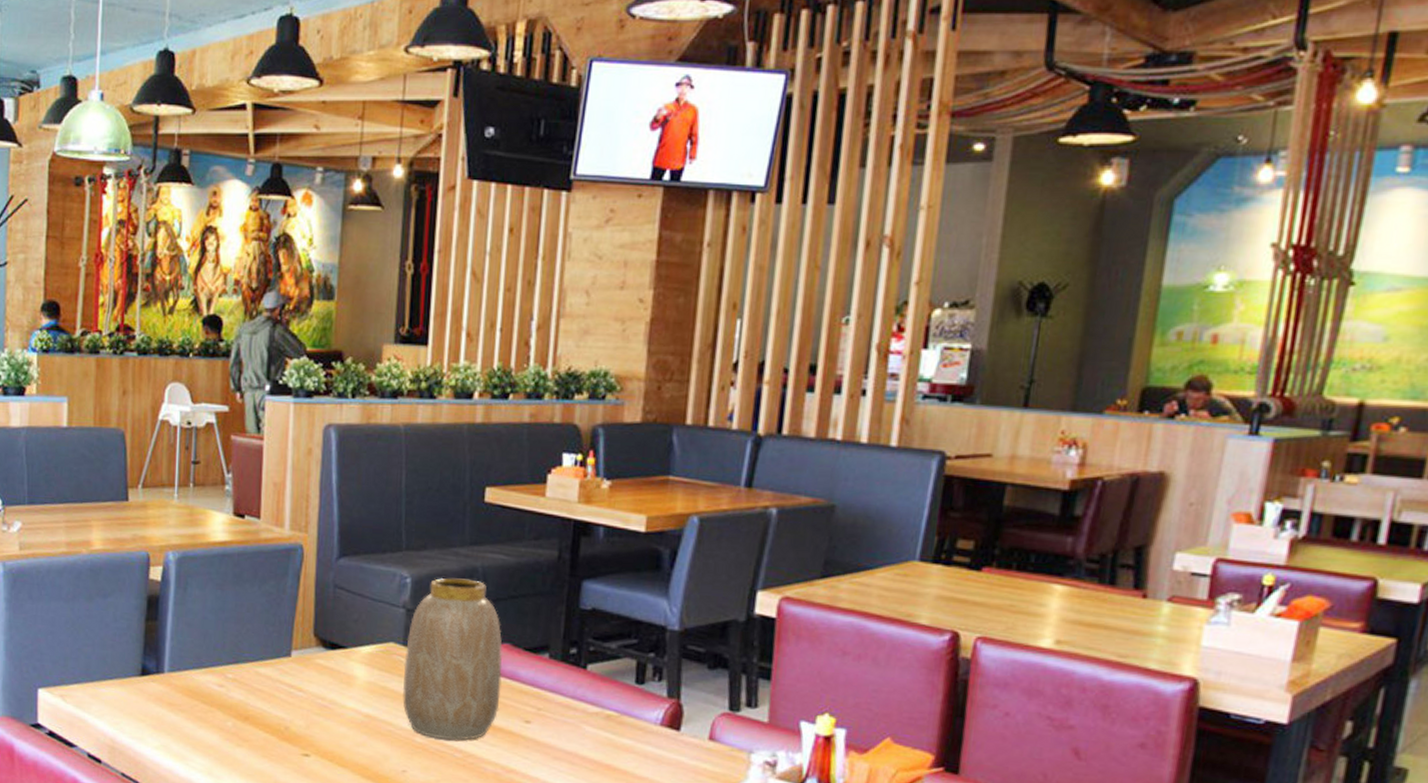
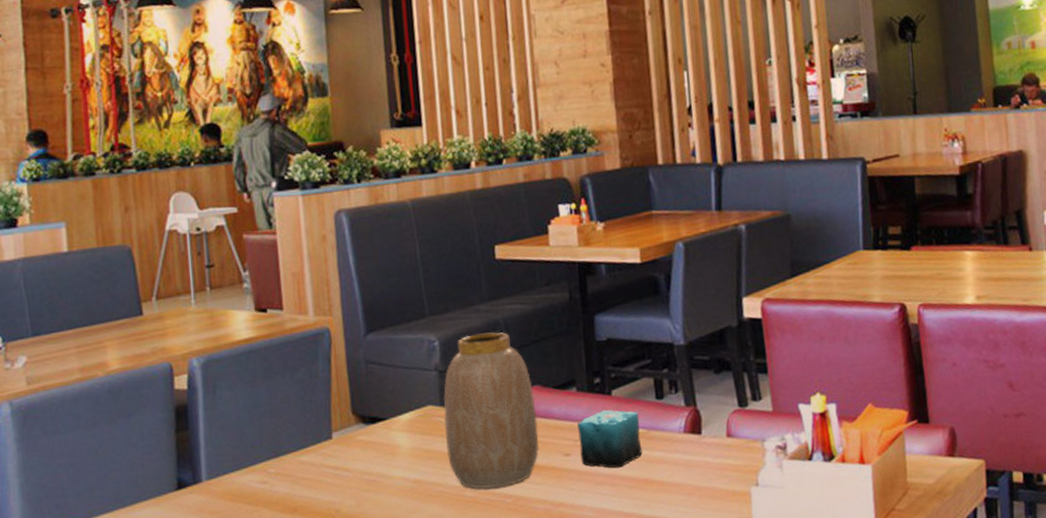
candle: none [541,683,614,747] -> present [576,408,643,468]

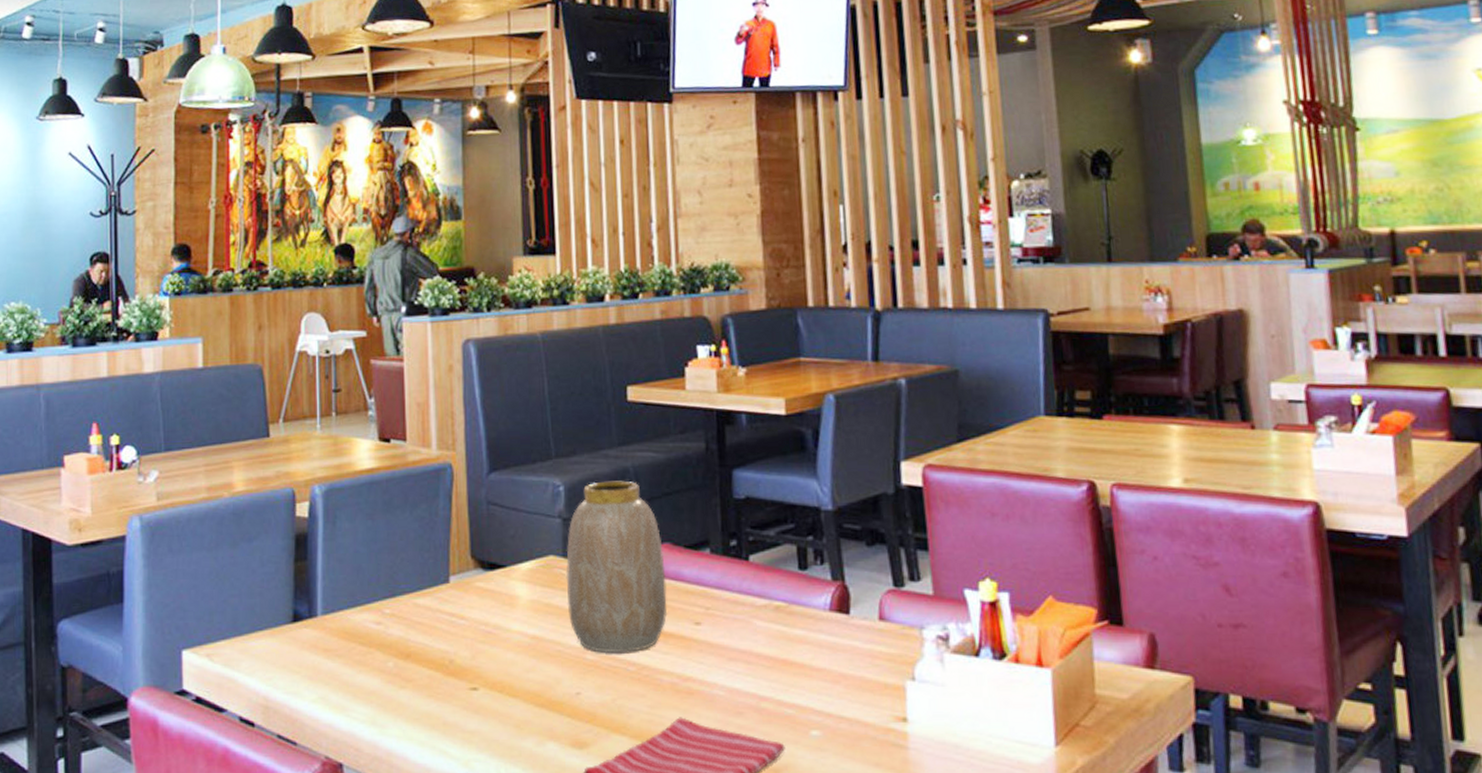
candle: present [576,408,643,468] -> none [709,576,782,644]

